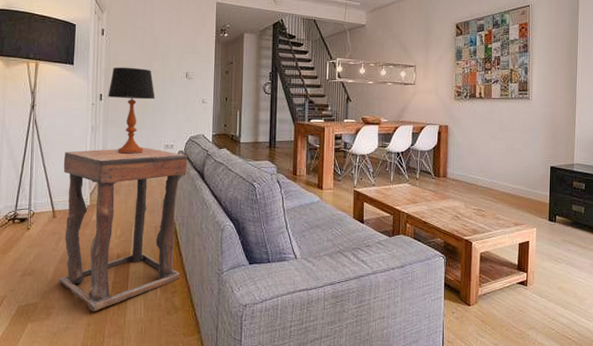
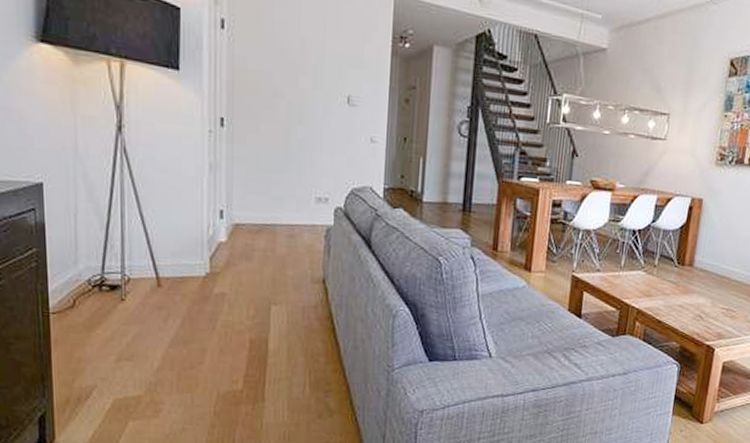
side table: present [59,148,188,312] -> none [169,196,349,411]
table lamp: present [108,67,155,154] -> none [232,79,303,207]

